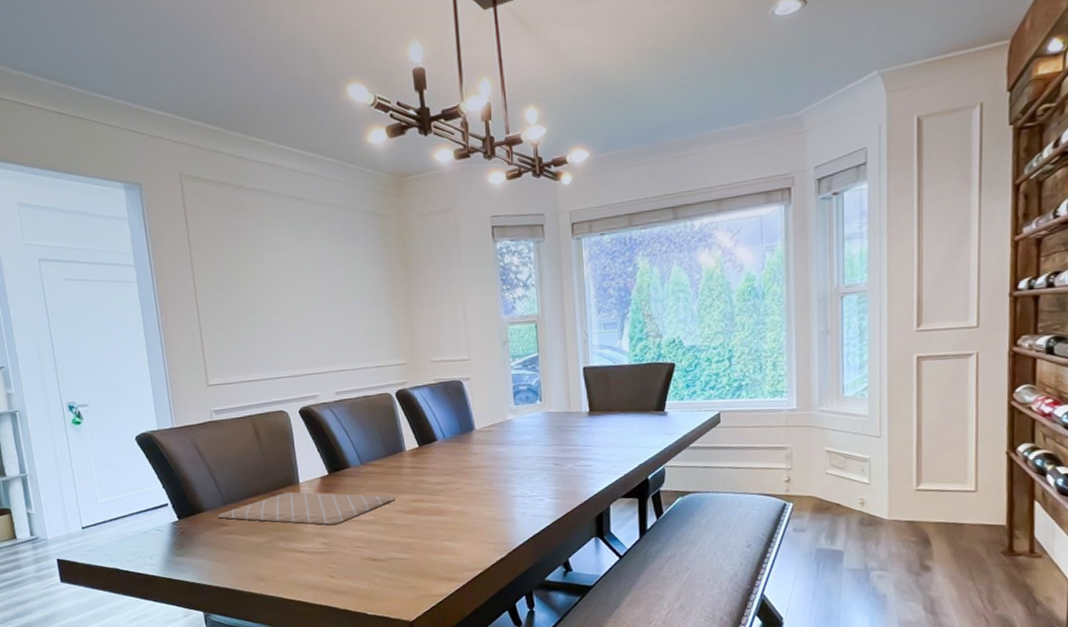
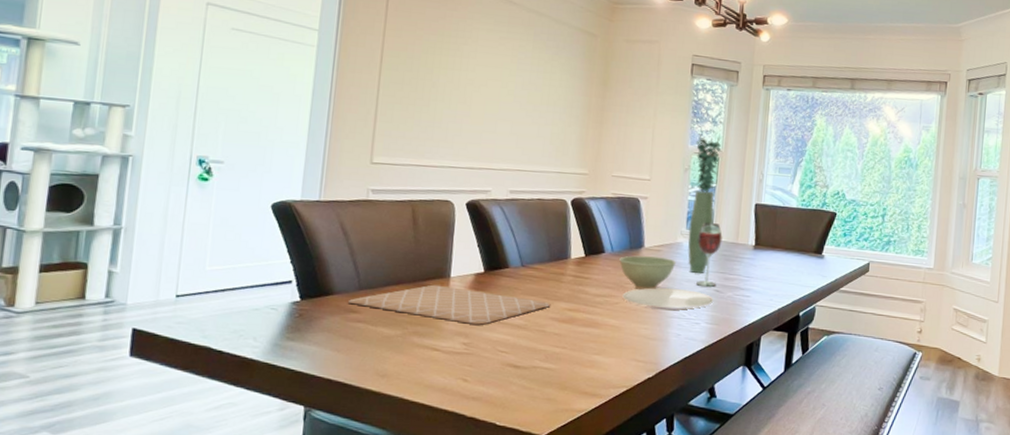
bowl: none [453,437,510,473] -> present [619,255,677,290]
plate: none [462,467,555,491] -> present [622,287,714,311]
vase: none [510,301,542,449] -> present [688,134,722,273]
wineglass: none [528,394,554,461] -> present [696,222,723,287]

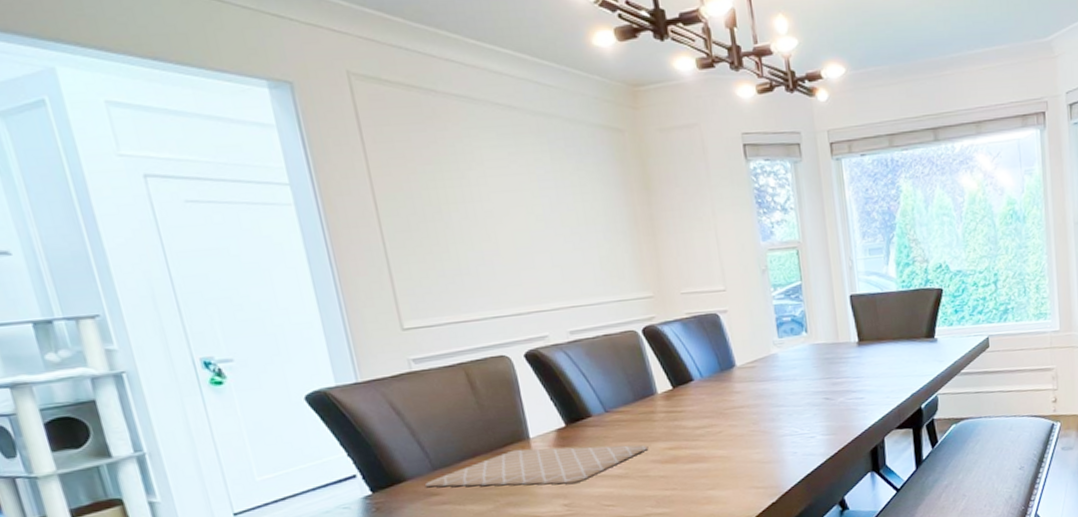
bowl: present [619,255,677,290] -> none [711,373,776,413]
plate: present [622,287,714,311] -> none [724,403,826,431]
vase: present [688,134,722,273] -> none [769,226,810,384]
wineglass: present [696,222,723,287] -> none [793,325,824,397]

